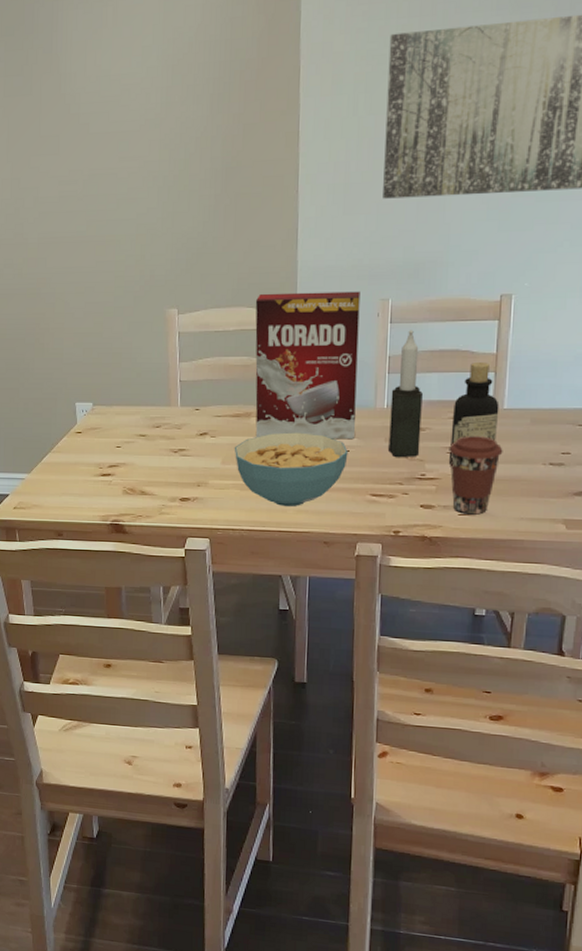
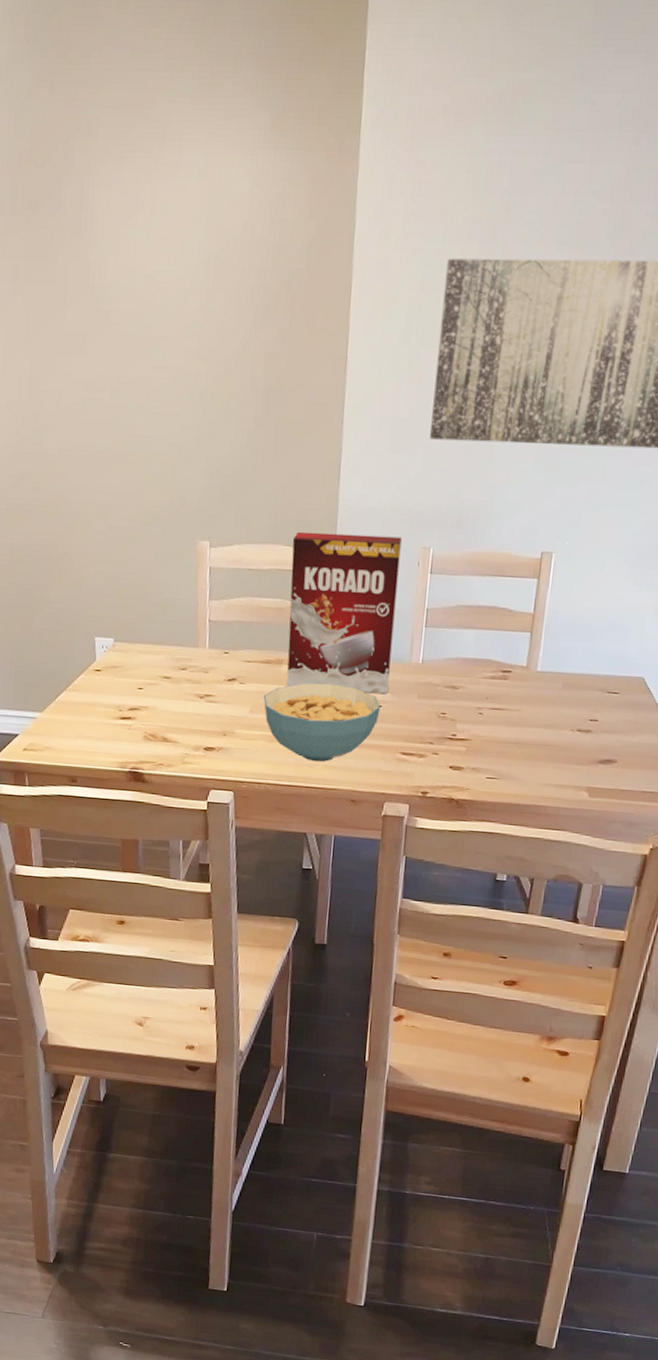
candle: present [389,330,423,457] -> none [421,582,459,716]
bottle: present [449,363,500,466] -> none [481,621,533,727]
coffee cup: present [449,436,503,515] -> none [481,697,534,779]

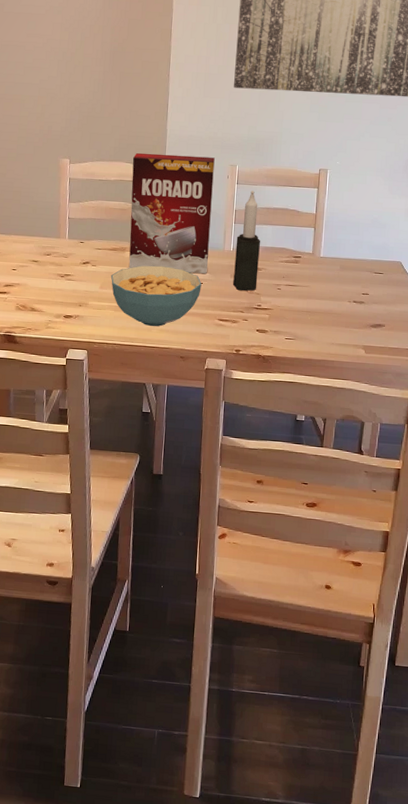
candle: none [421,582,459,716] -> present [233,191,260,291]

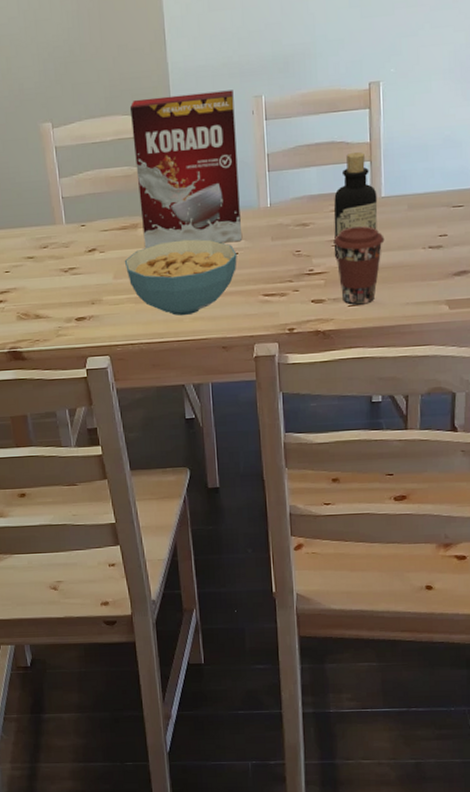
candle: present [233,191,260,291] -> none [273,125,306,255]
bottle: none [279,219,317,300] -> present [333,152,378,259]
coffee cup: none [279,276,320,339] -> present [333,226,385,305]

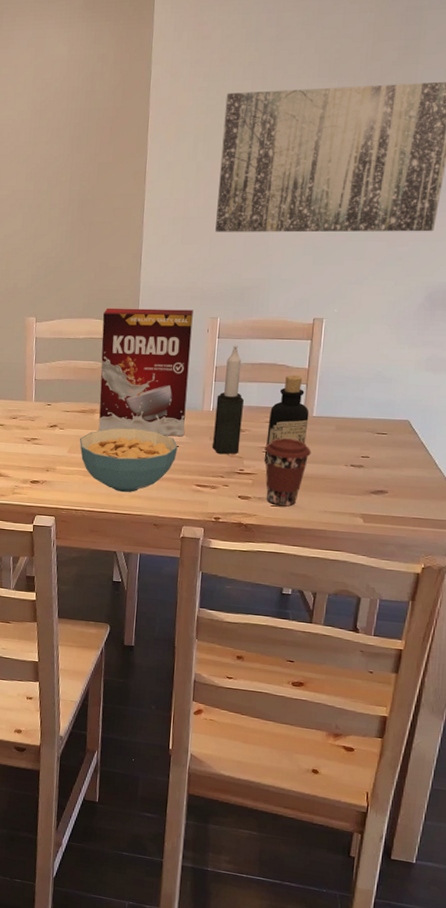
candle: none [273,125,306,255] -> present [213,345,244,454]

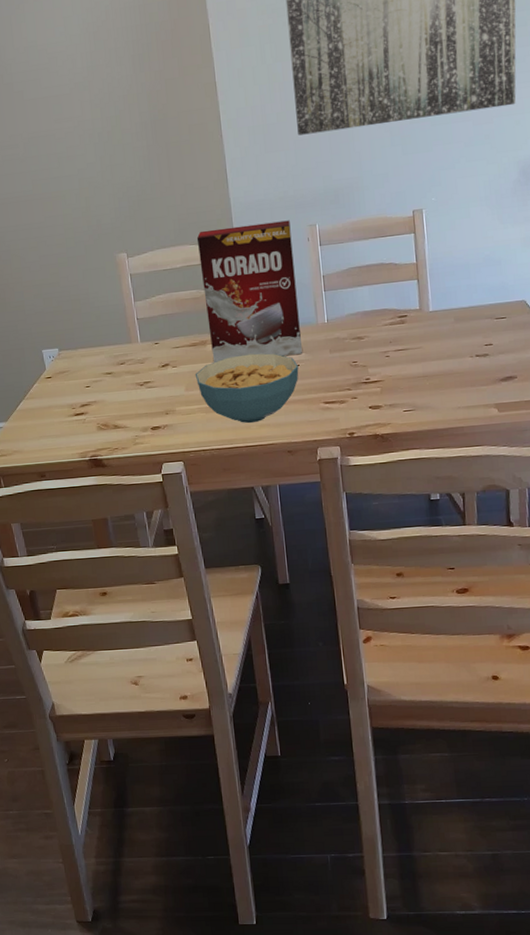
candle: present [213,345,244,454] -> none [329,250,362,366]
coffee cup: present [264,438,311,507] -> none [387,338,435,410]
bottle: present [265,375,310,463] -> none [386,272,427,368]

